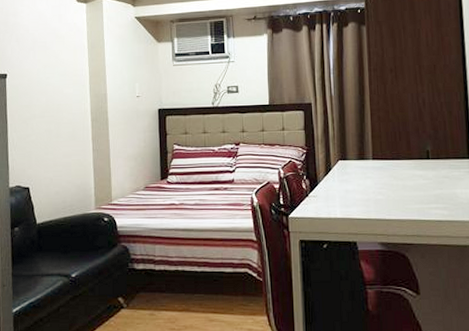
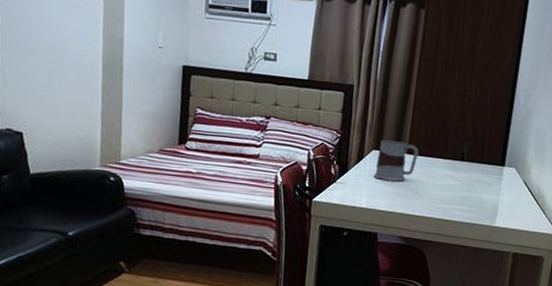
mug: none [343,149,384,188] -> present [373,140,419,182]

